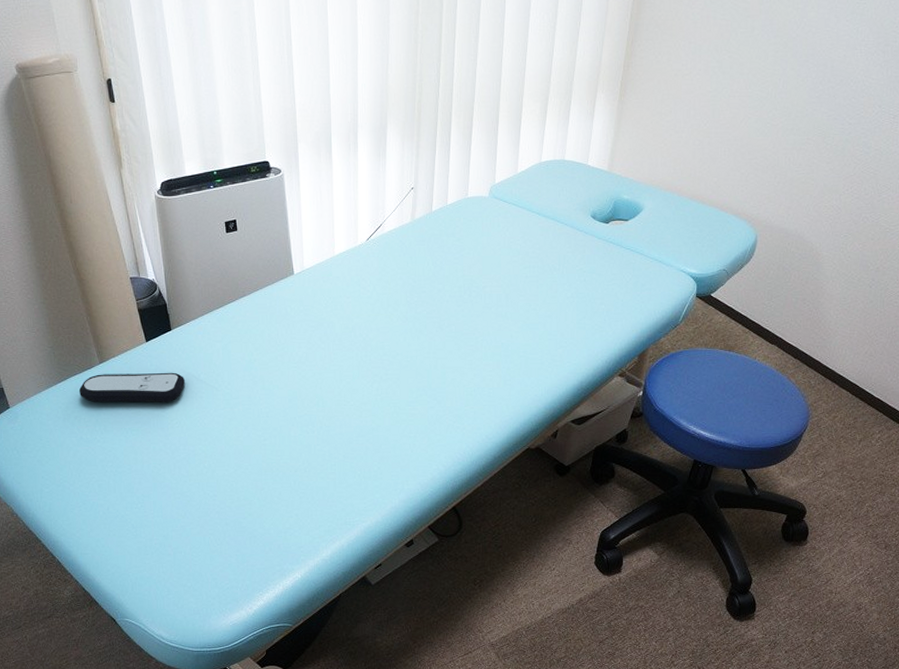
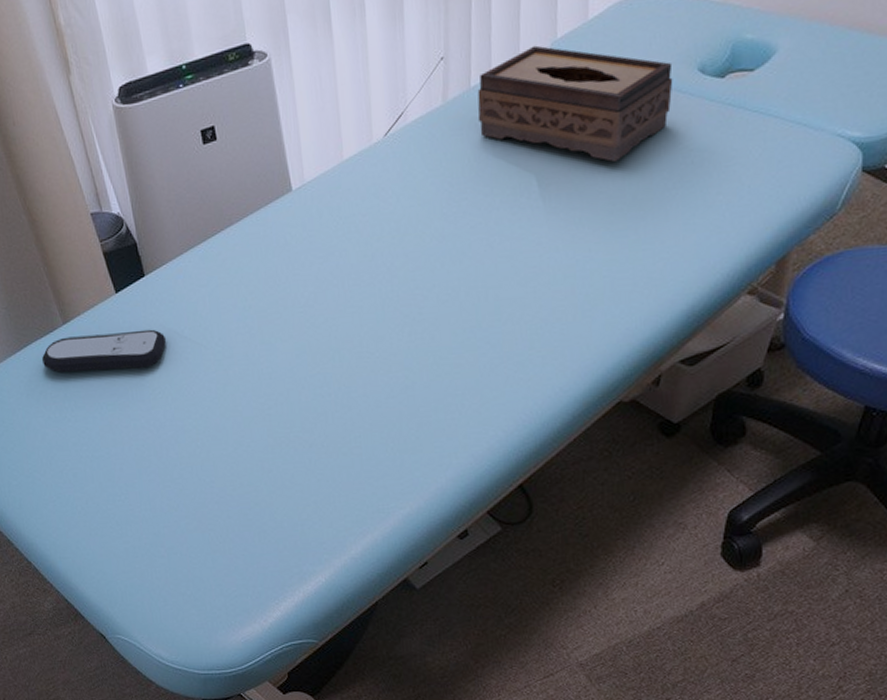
tissue box: none [436,187,574,274] -> present [477,45,673,162]

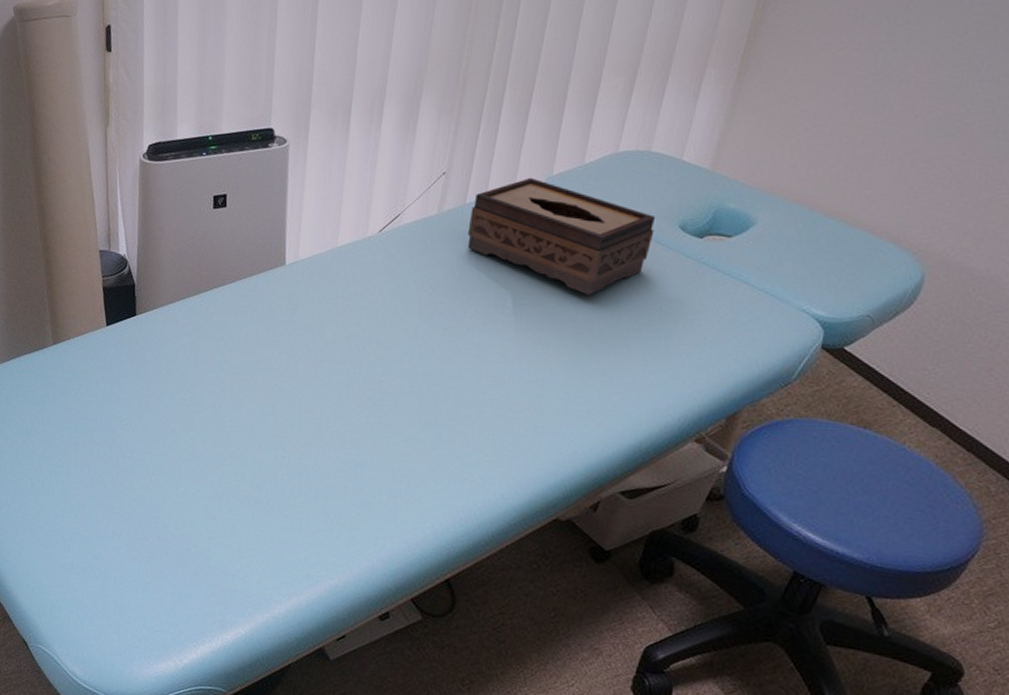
remote control: present [42,329,166,372] -> none [27,356,143,399]

